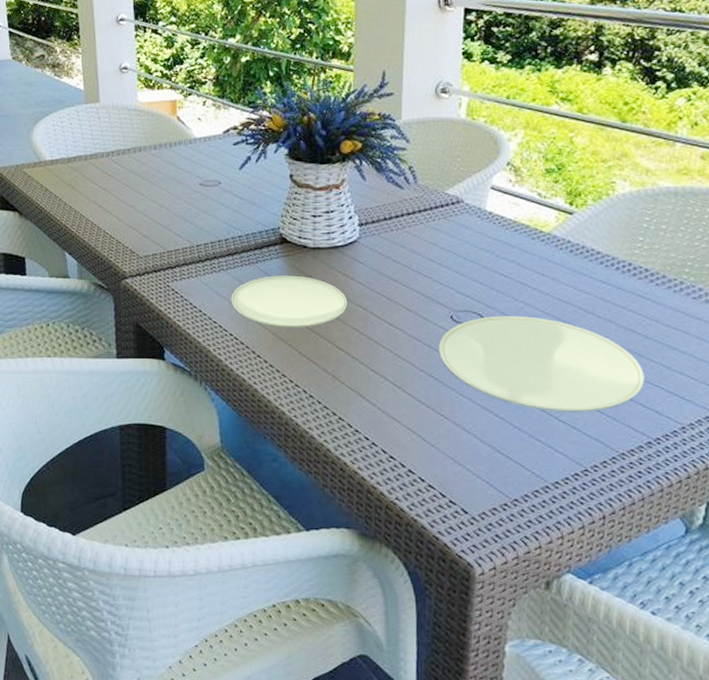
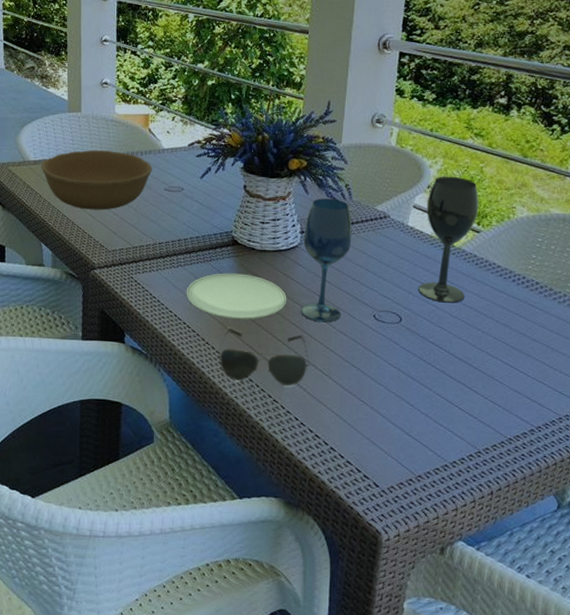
bowl: none [58,144,185,212] -> present [41,150,153,210]
sunglasses: none [271,337,379,401] -> present [218,327,310,386]
wineglass: none [363,184,420,327] -> present [301,198,352,323]
plate: present [439,316,645,412] -> none [362,317,531,402]
wine glass: none [502,149,571,298] -> present [418,176,479,303]

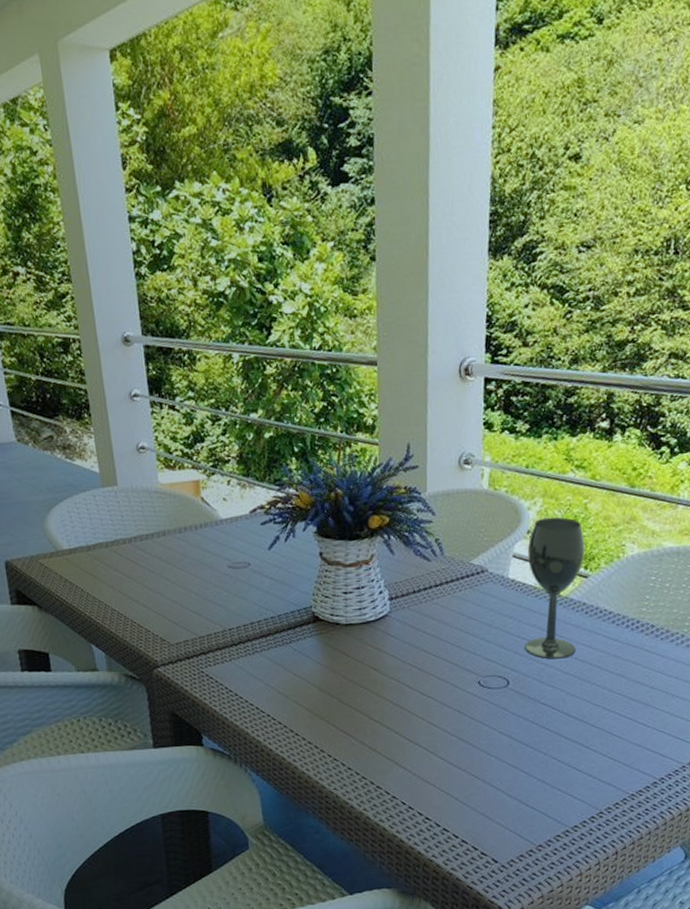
bowl: present [41,150,153,210] -> none [77,528,212,600]
plate: present [186,273,287,320] -> none [266,652,382,705]
sunglasses: present [218,327,310,386] -> none [309,712,413,772]
wineglass: present [301,198,352,323] -> none [393,556,448,697]

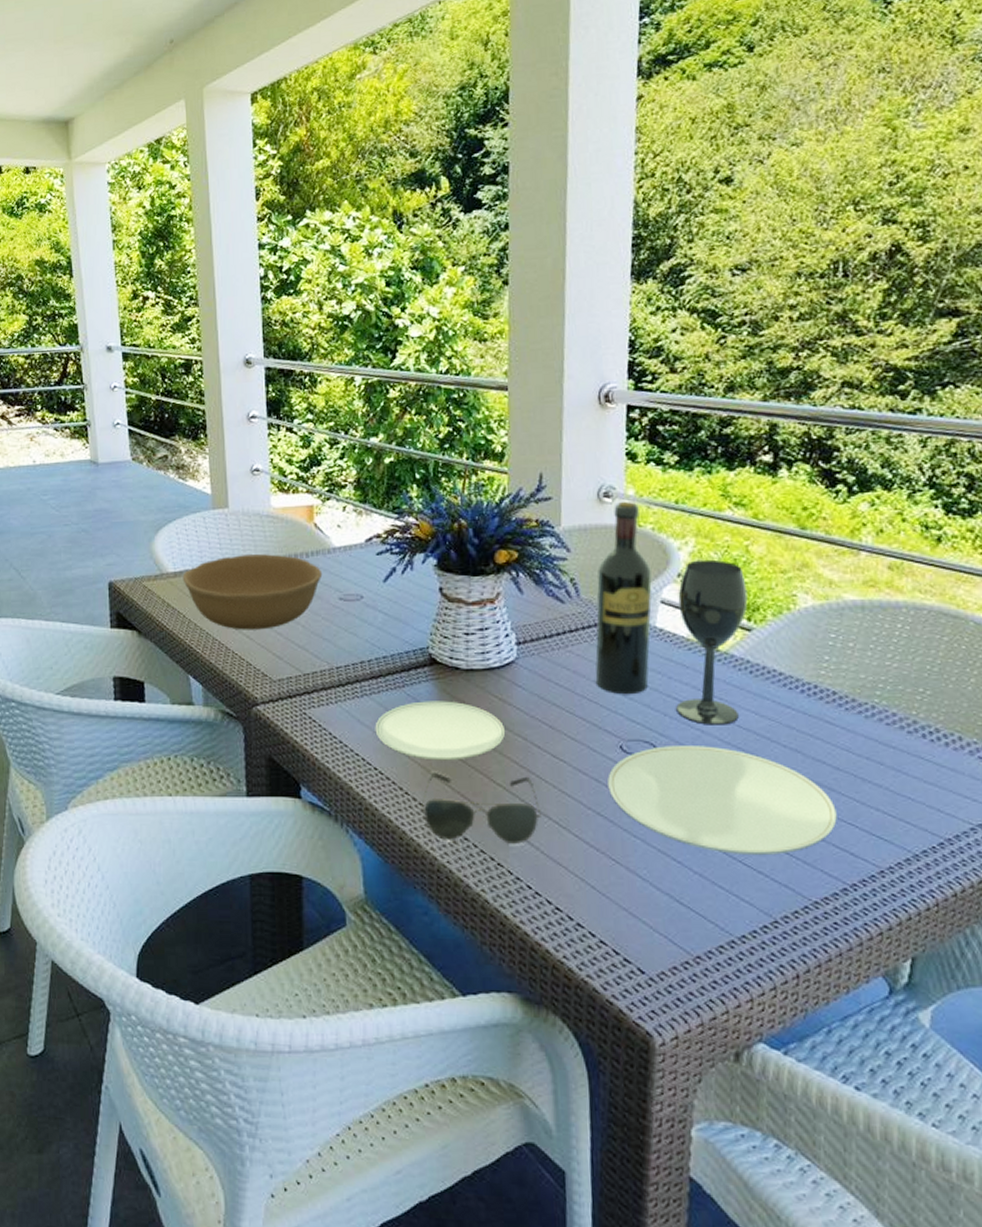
bowl: none [77,528,212,600] -> present [182,554,323,630]
plate: none [266,652,382,705] -> present [375,701,506,761]
sunglasses: none [309,712,413,772] -> present [421,771,541,844]
wine bottle: none [457,467,506,638] -> present [595,501,653,694]
plate: none [468,676,651,763] -> present [608,746,837,855]

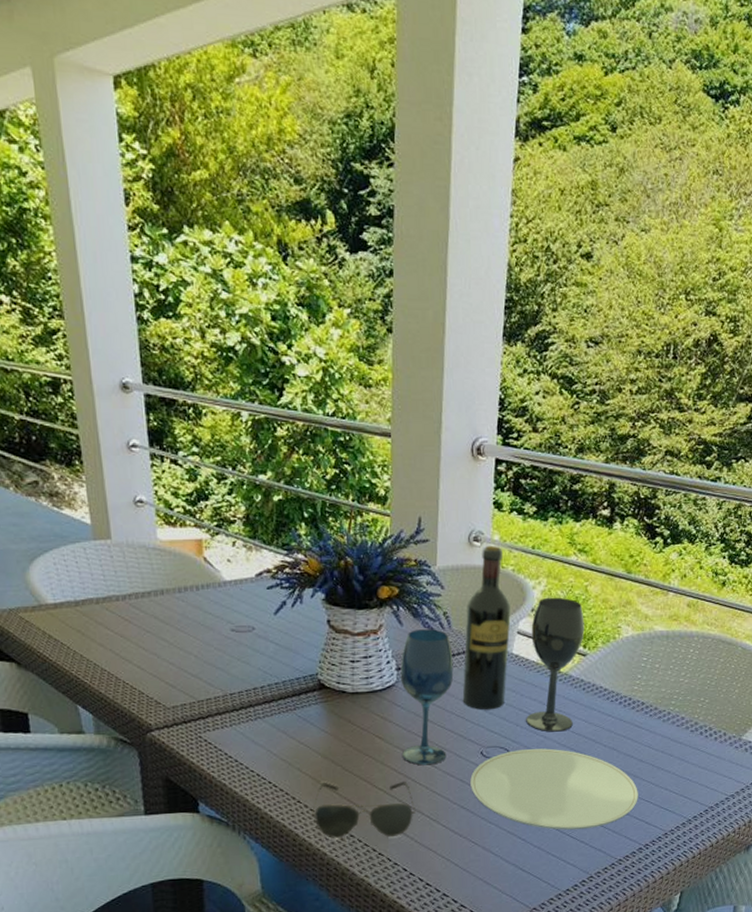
bowl: present [182,554,323,630] -> none [64,586,214,661]
plate: present [375,701,506,761] -> none [268,720,387,773]
wineglass: none [521,598,584,759] -> present [400,629,454,766]

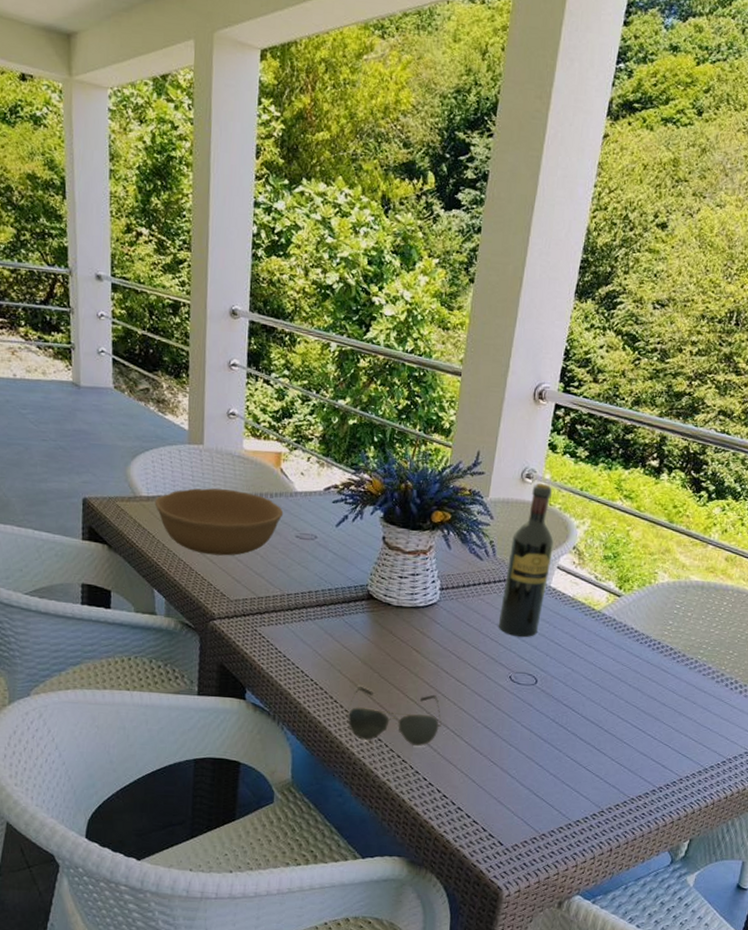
bowl: none [64,586,214,661] -> present [154,488,284,556]
wineglass: present [400,629,454,766] -> none [436,554,494,683]
plate: present [470,748,638,830] -> none [496,679,658,764]
wine glass: present [526,597,585,732] -> none [556,537,623,666]

